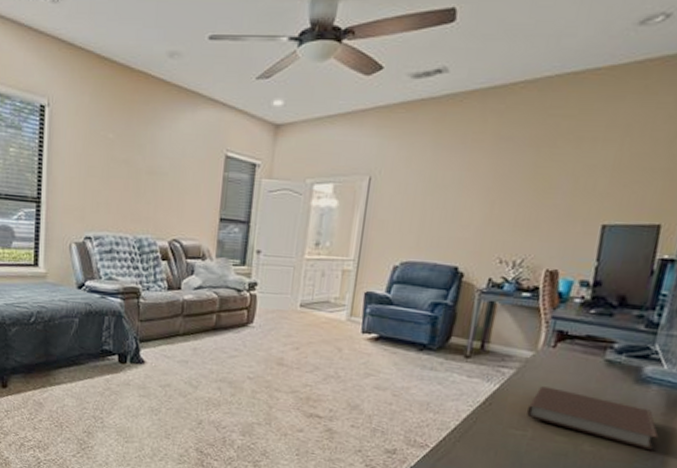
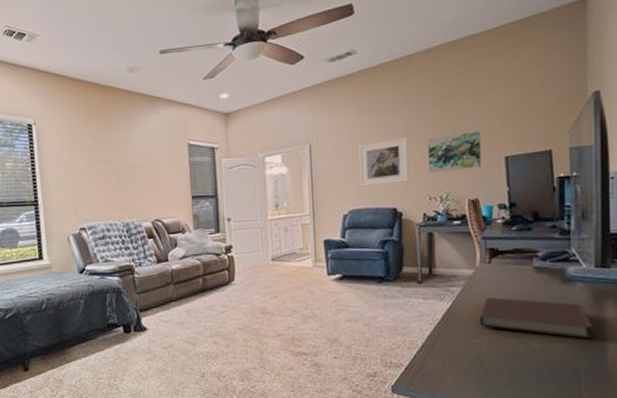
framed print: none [420,184,490,238] -> present [358,137,410,187]
wall art: none [506,188,579,234] -> present [428,131,481,173]

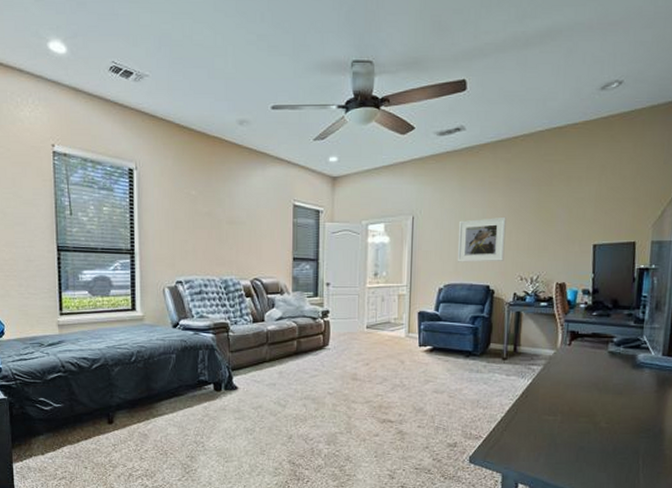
wall art: present [428,131,481,173] -> none [523,218,573,255]
notebook: present [480,297,593,340] -> none [555,378,655,422]

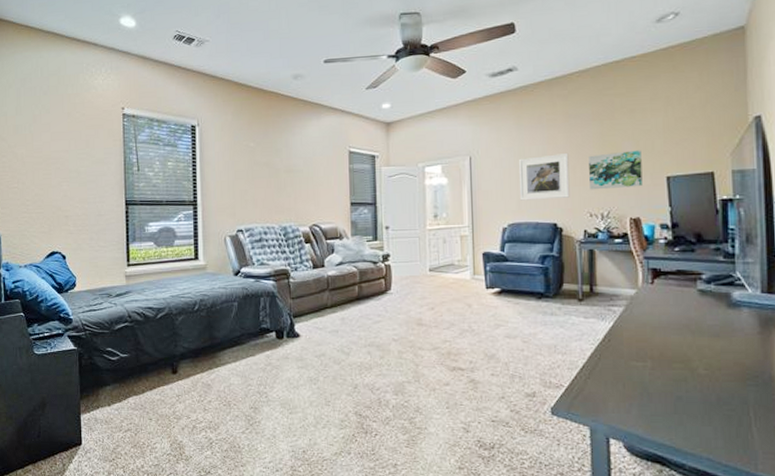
wall art: none [523,218,573,255] -> present [589,150,643,190]

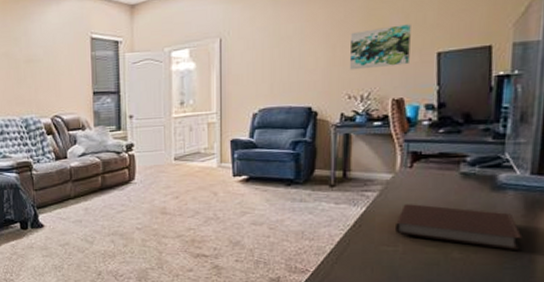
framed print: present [518,153,570,201] -> none [272,31,329,84]
notebook: none [643,319,761,368] -> present [395,204,523,251]

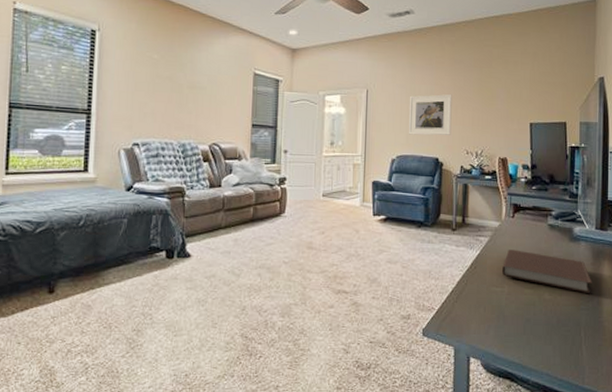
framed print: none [272,31,329,84] -> present [408,94,452,136]
wall art: present [350,24,411,70] -> none [468,97,511,130]

